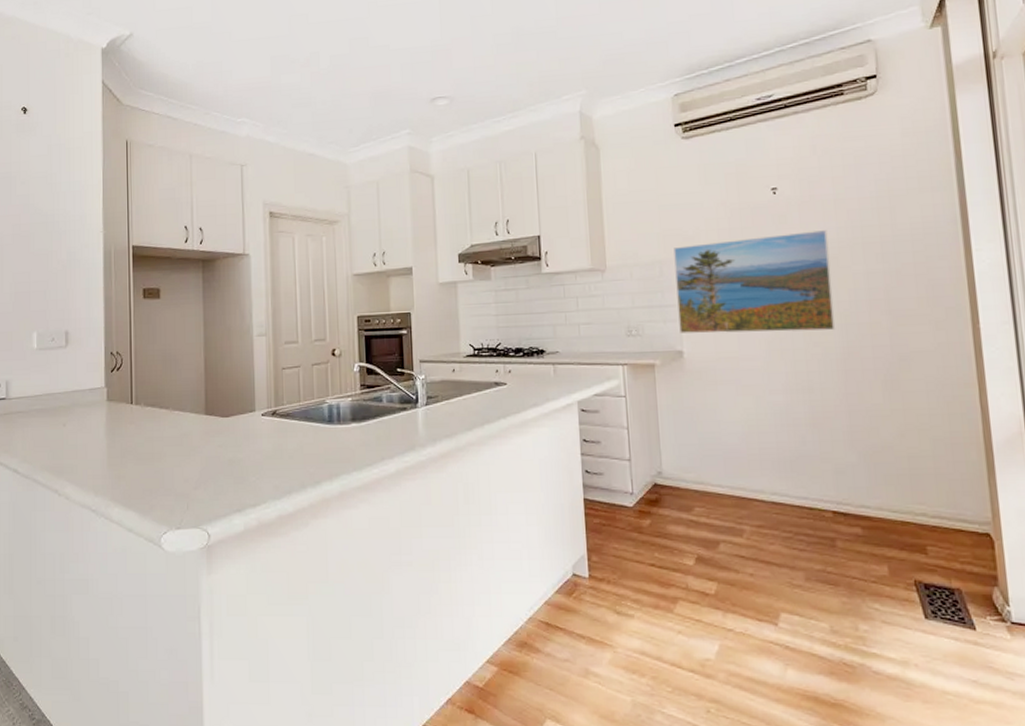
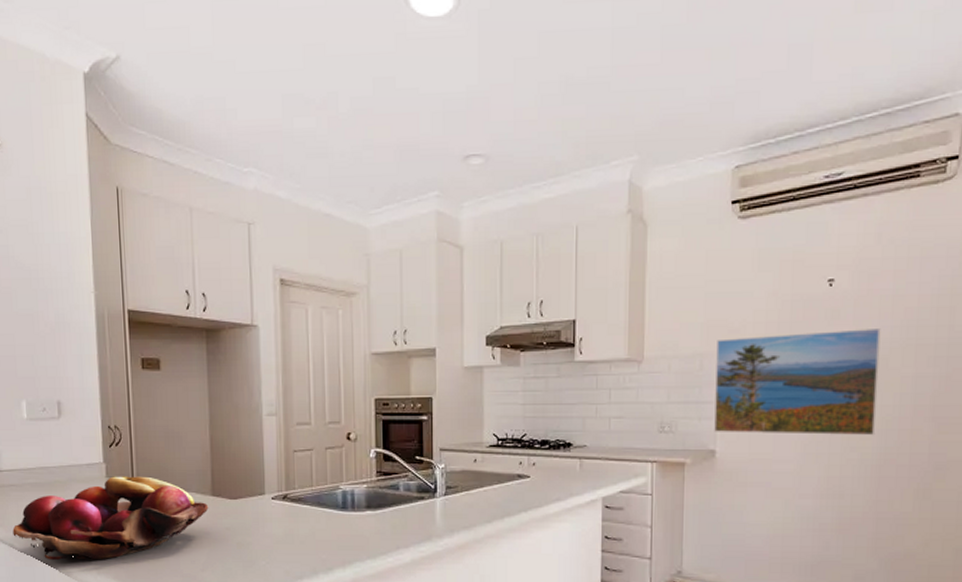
fruit basket: none [17,398,202,483] -> present [13,476,209,560]

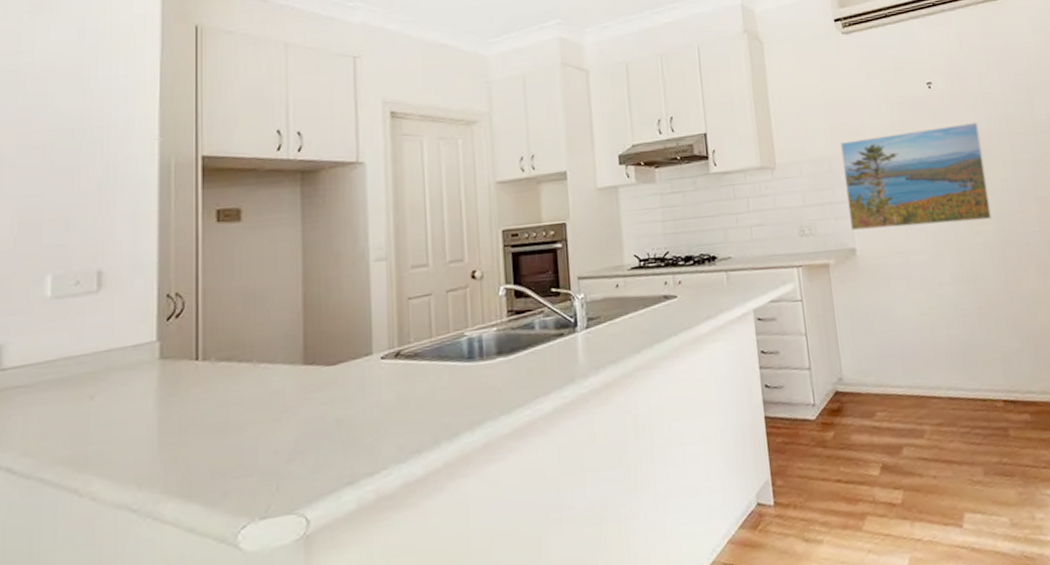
fruit basket: present [13,476,209,560] -> none [13,351,299,482]

